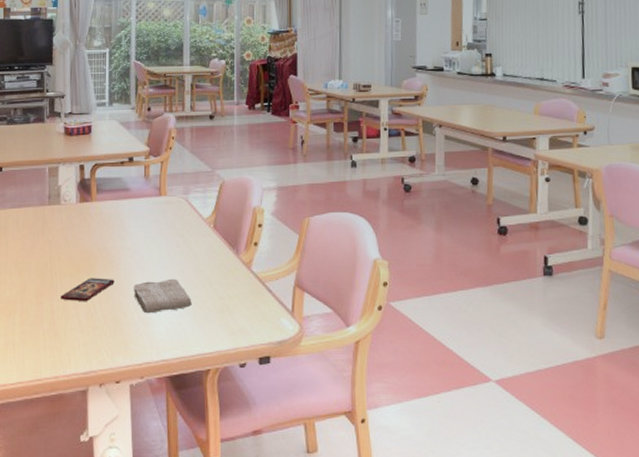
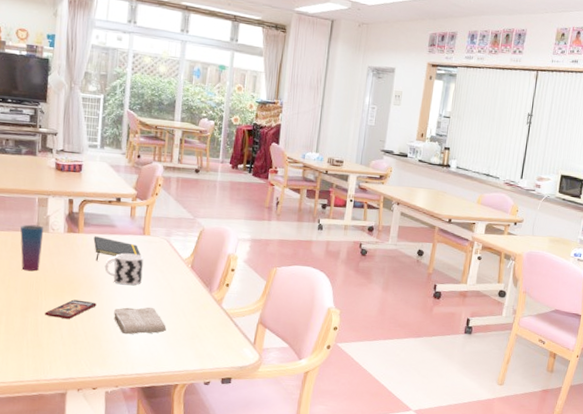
cup: none [32,198,56,250] -> present [20,224,44,271]
notepad: none [107,203,159,231] -> present [93,236,142,261]
cup: none [121,218,162,256] -> present [104,253,144,286]

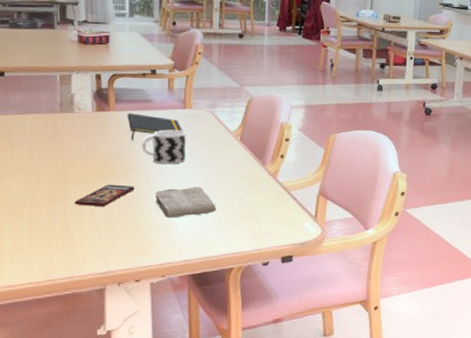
cup: present [20,224,44,271] -> none [41,105,69,157]

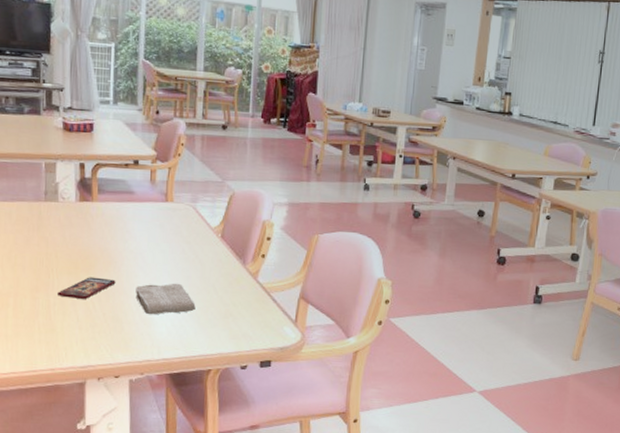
notepad: present [127,113,183,140] -> none [109,204,165,232]
cup: present [141,129,186,165] -> none [123,222,167,260]

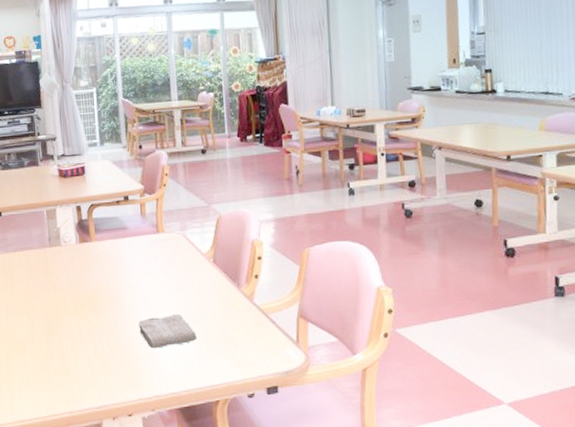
smartphone: present [58,277,116,299] -> none [69,316,120,339]

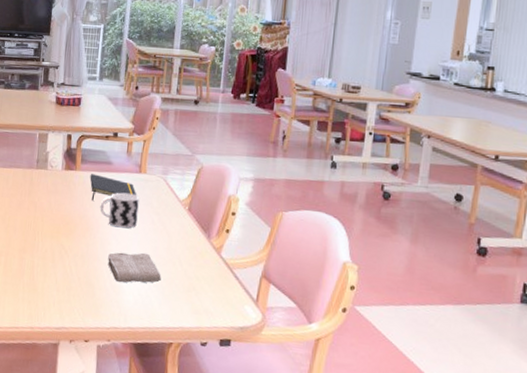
notepad: none [106,242,158,270] -> present [90,174,137,200]
cup: none [122,255,163,293] -> present [100,192,139,229]

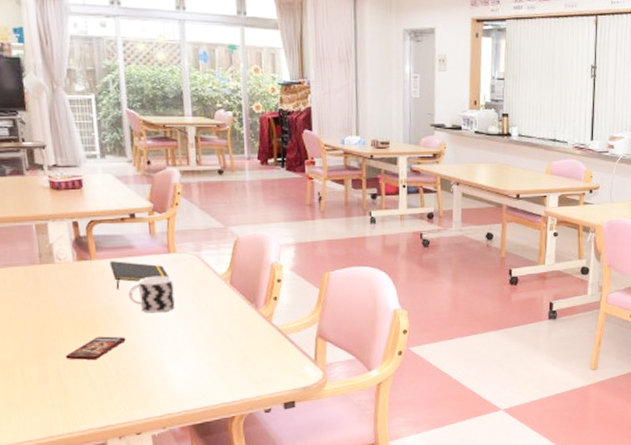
smartphone: none [41,241,91,263] -> present [66,336,126,360]
washcloth: present [107,252,161,283] -> none [147,334,212,369]

